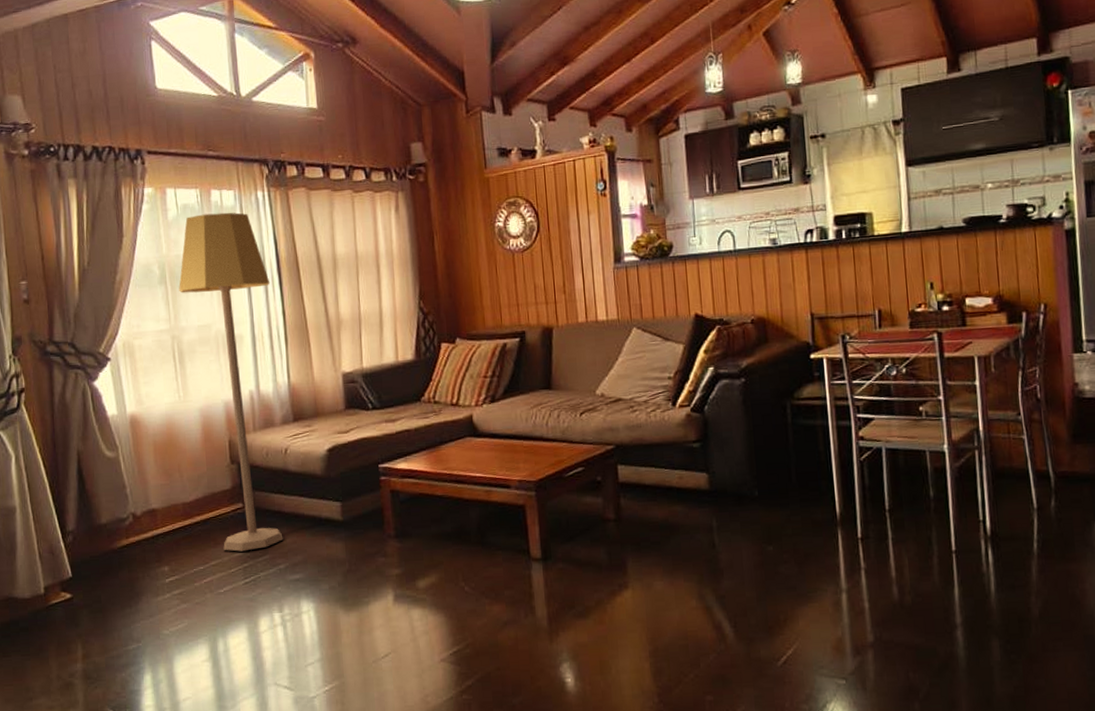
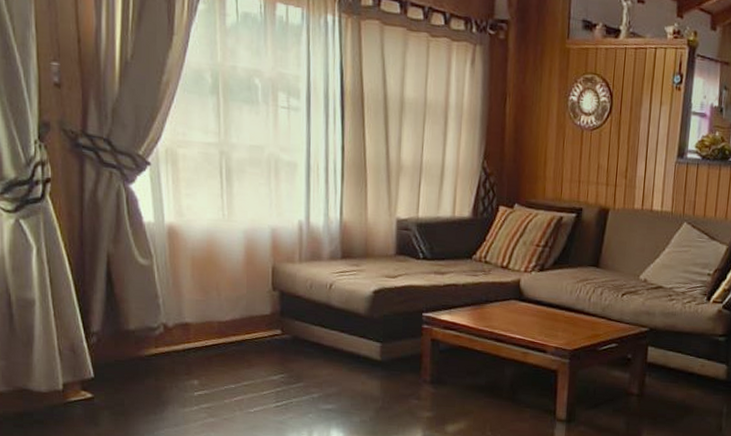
lamp: present [179,212,283,552] -> none [232,27,332,376]

